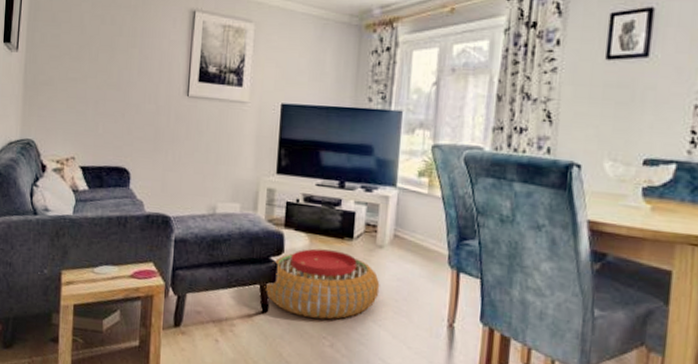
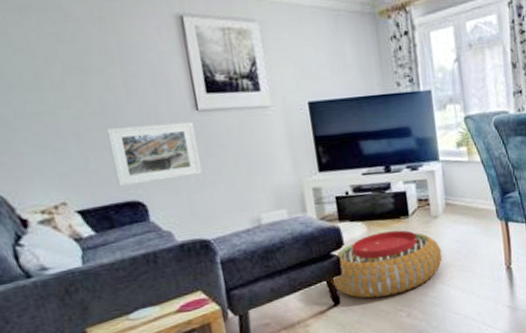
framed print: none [114,101,182,155] -> present [106,122,202,186]

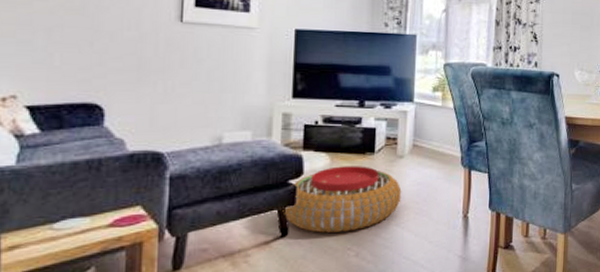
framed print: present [106,122,202,186] -> none [79,27,174,87]

